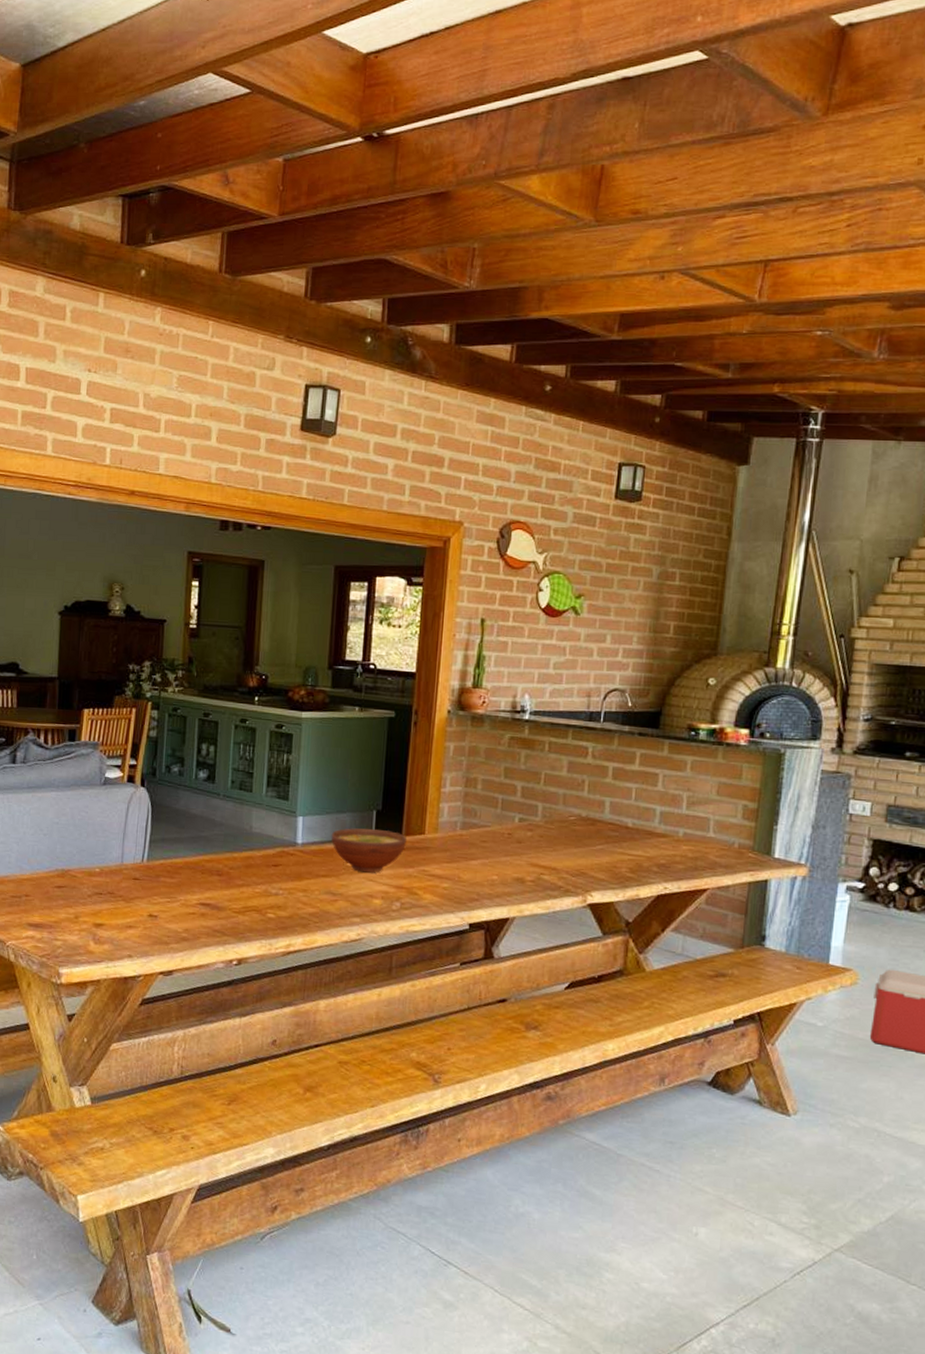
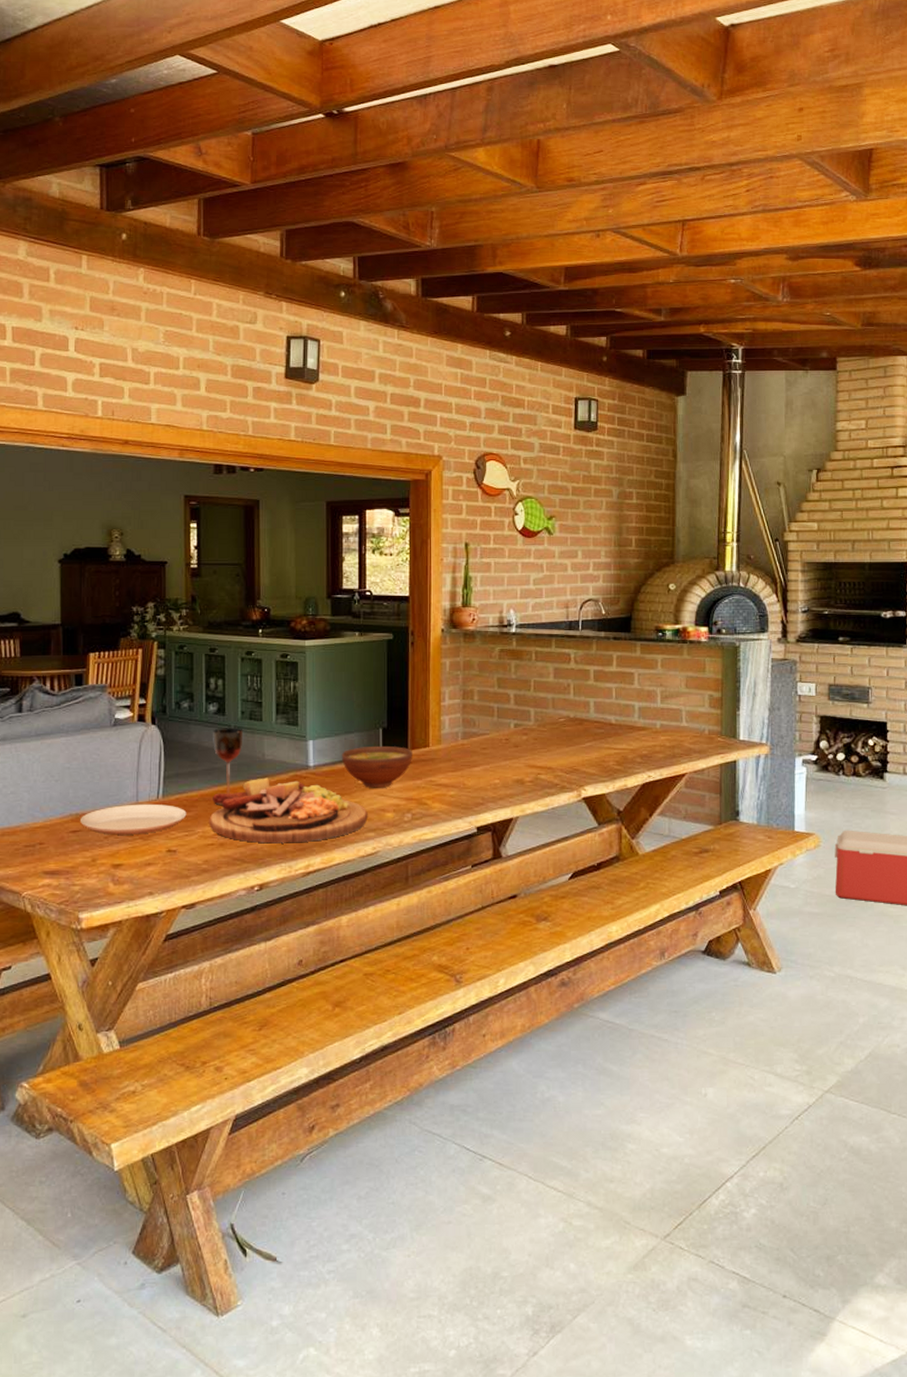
plate: none [66,865,170,896] -> present [80,803,187,835]
food platter: none [191,851,355,921] -> present [209,777,368,844]
wineglass: none [199,795,232,875] -> present [213,726,243,805]

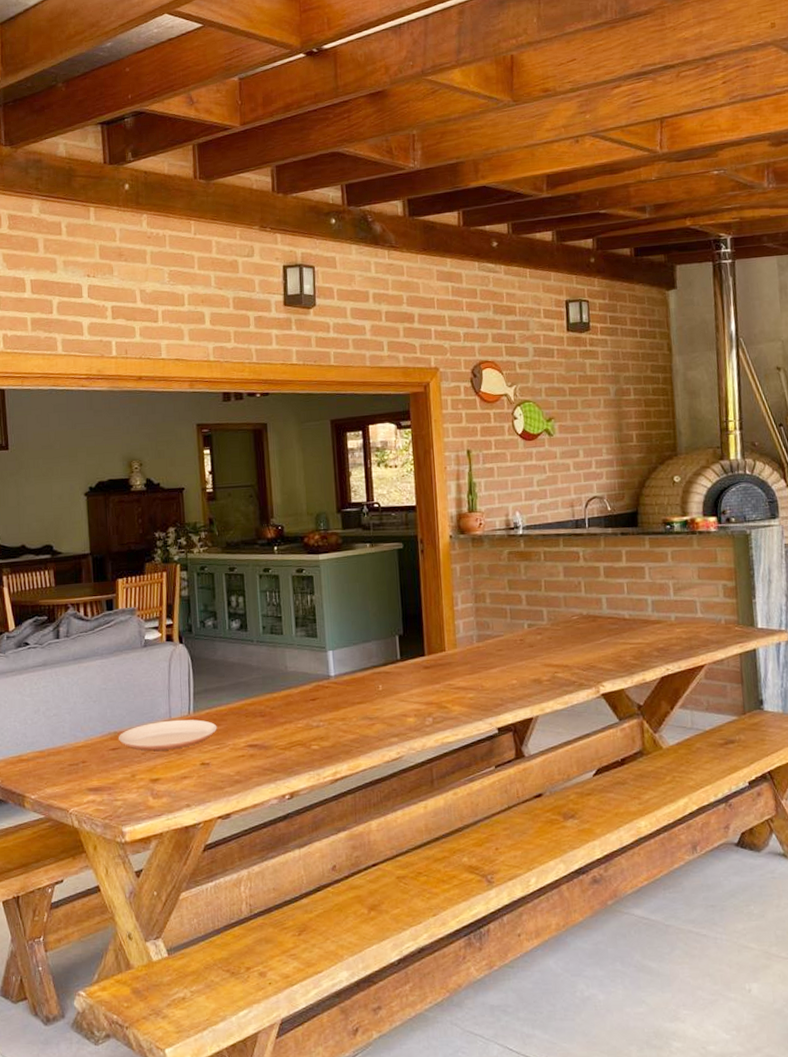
food platter: present [209,777,368,844] -> none [238,689,390,753]
wineglass: present [213,726,243,805] -> none [237,641,266,718]
bowl: present [341,745,414,788] -> none [360,652,431,694]

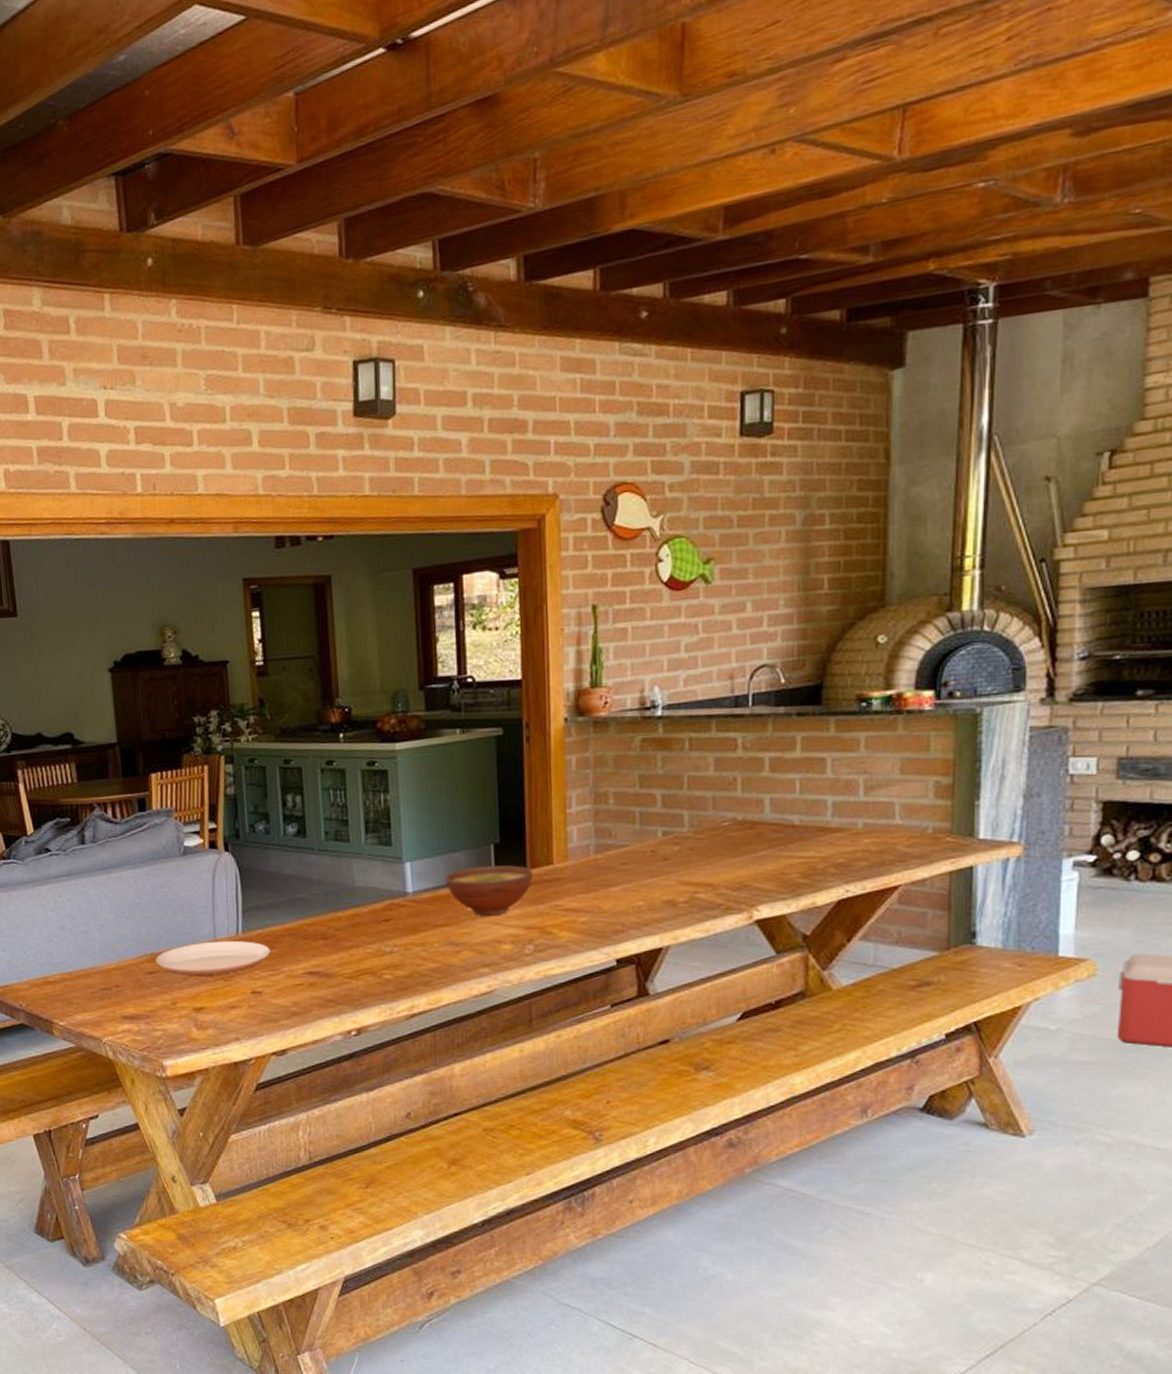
bowl: none [360,652,431,694] -> present [445,865,534,916]

